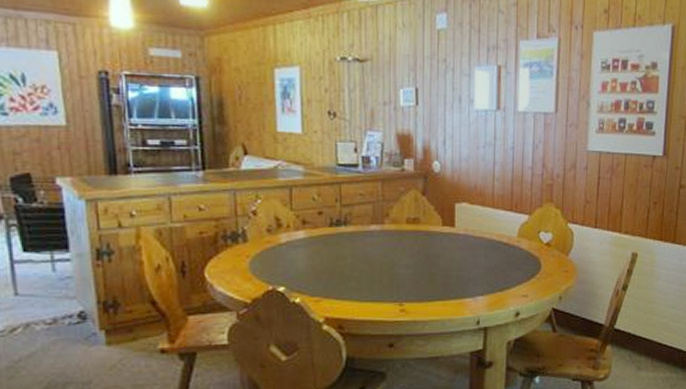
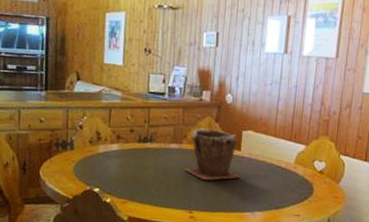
plant pot: none [390,204,455,266] -> present [185,128,239,181]

